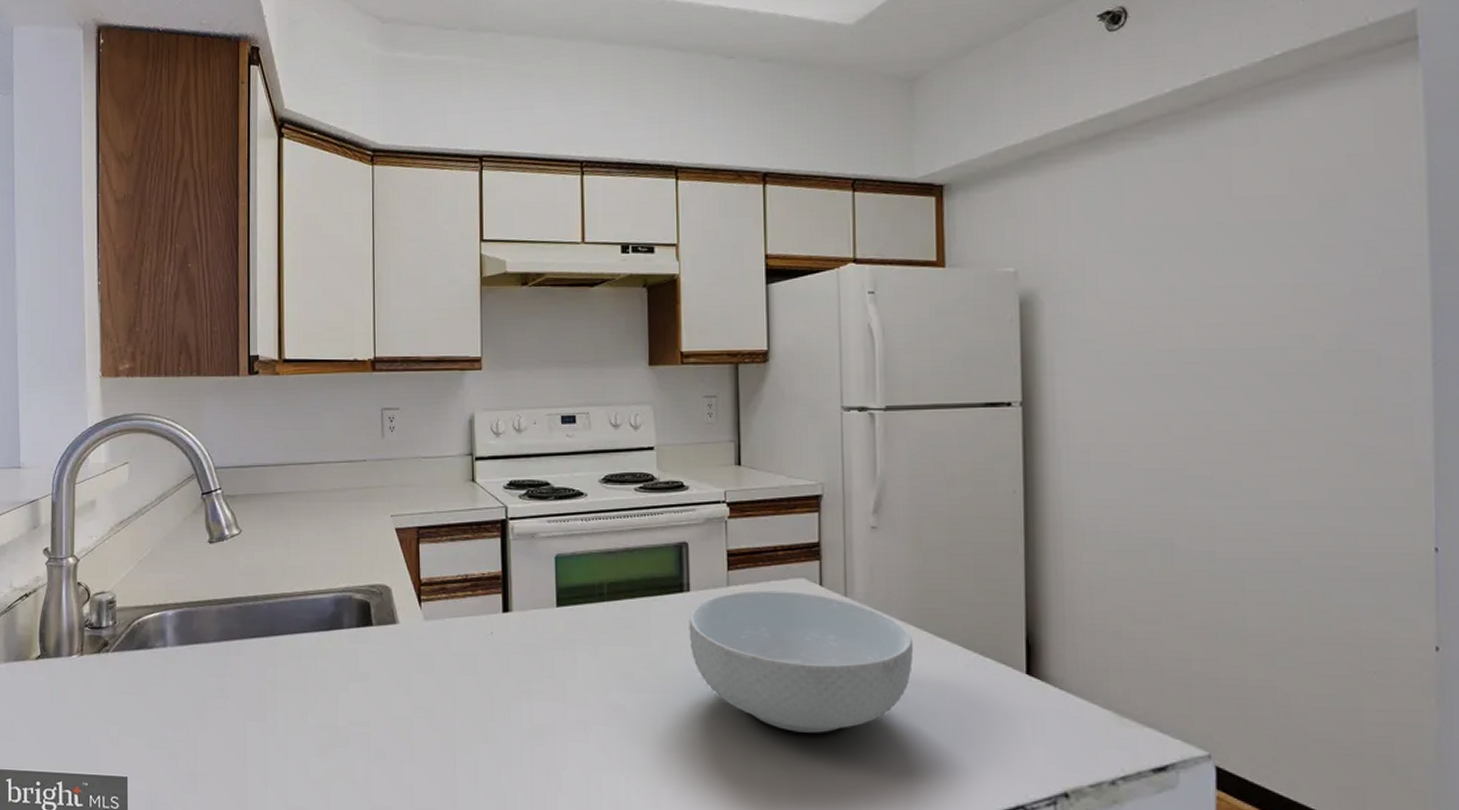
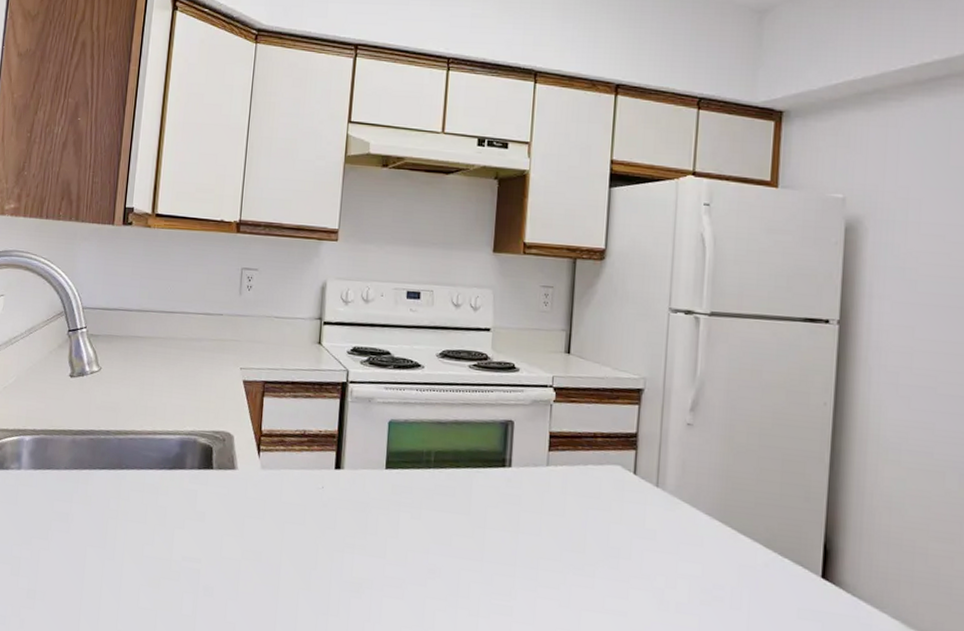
cereal bowl: present [689,590,914,733] -> none [506,472,718,614]

